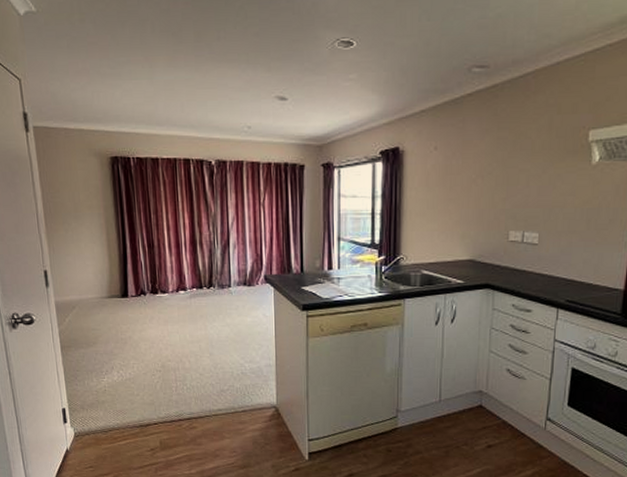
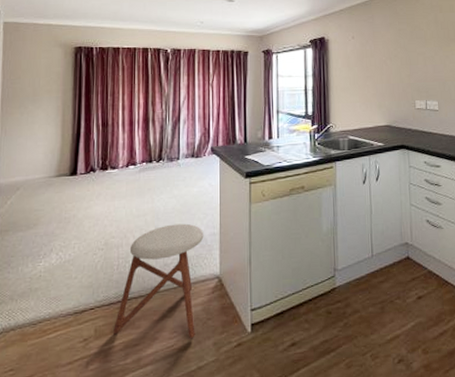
stool: none [177,352,259,460] -> present [113,223,204,339]

